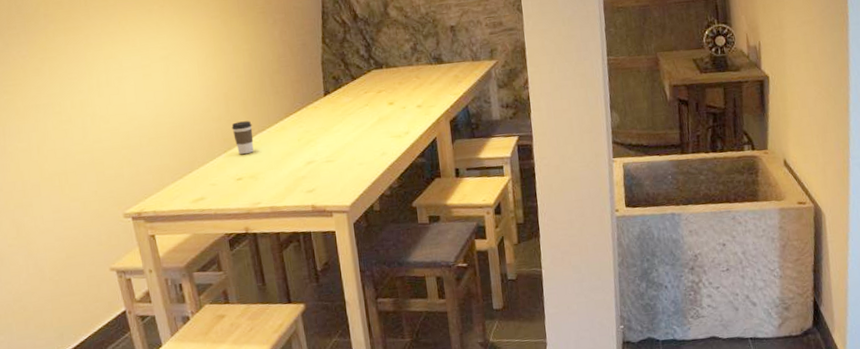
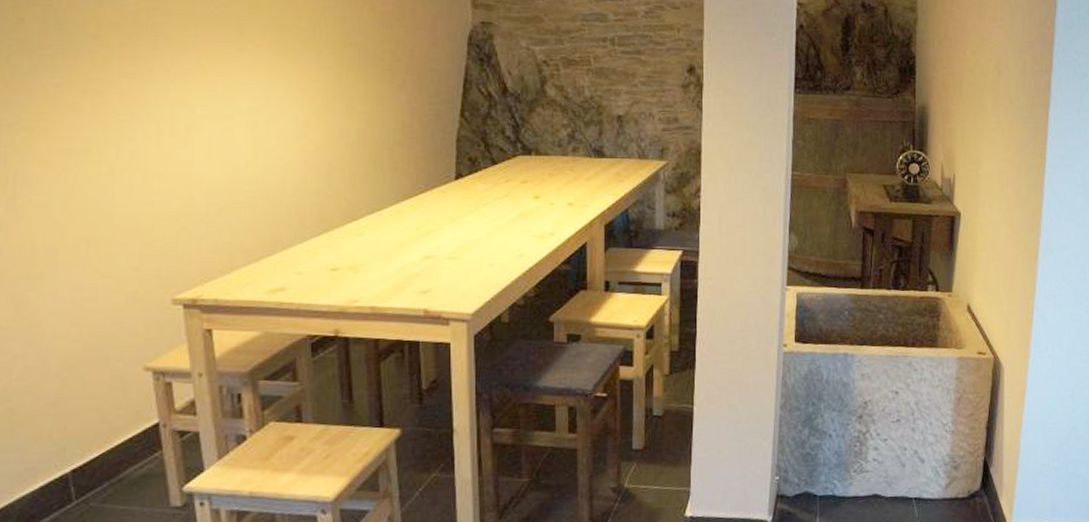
coffee cup: present [231,121,254,154] -> none [332,199,359,239]

